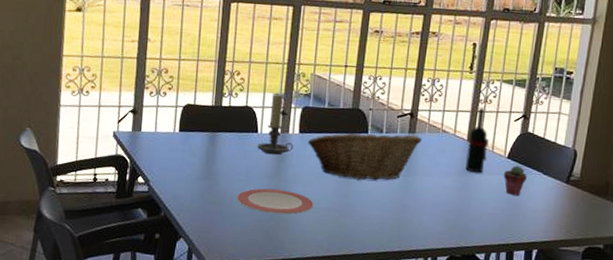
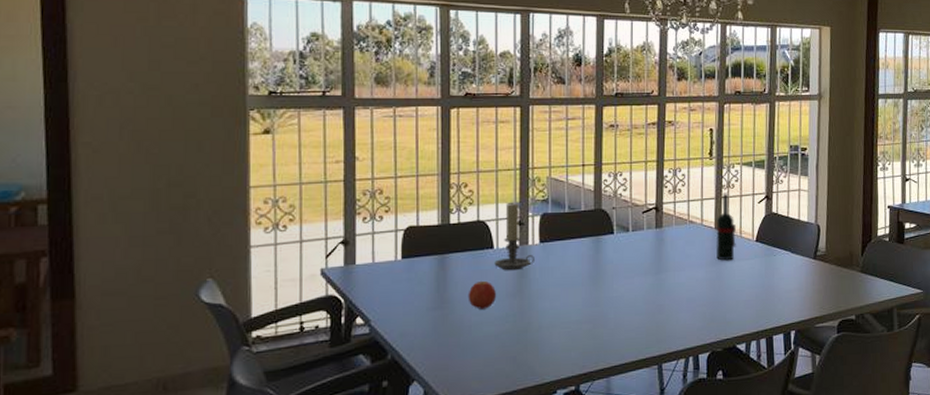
apple: none [232,159,257,186] -> present [468,280,497,310]
plate: present [236,188,314,215] -> none [476,308,563,337]
fruit basket: present [308,129,422,181] -> none [551,229,670,285]
potted succulent: present [504,165,527,196] -> none [755,248,776,278]

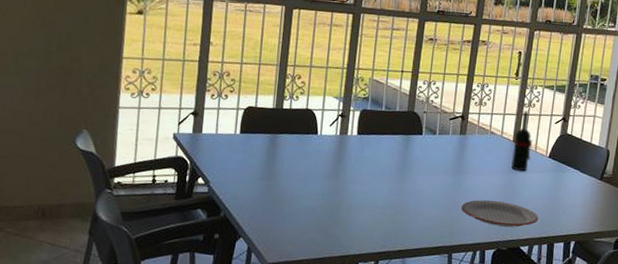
apple: present [468,280,497,310] -> none [291,160,317,185]
candle holder: present [494,203,534,271] -> none [317,97,352,156]
plate: none [667,297,753,326] -> present [462,200,539,227]

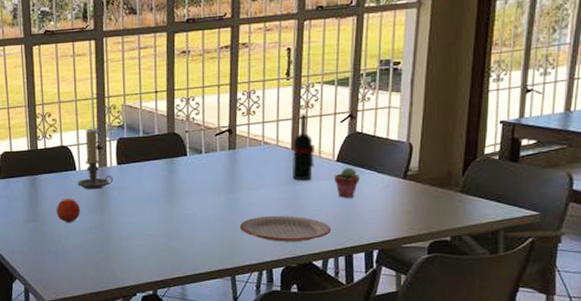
apple: none [291,160,317,185] -> present [56,198,81,223]
candle holder: none [317,97,352,156] -> present [77,129,113,190]
potted succulent: none [545,164,566,192] -> present [335,167,359,198]

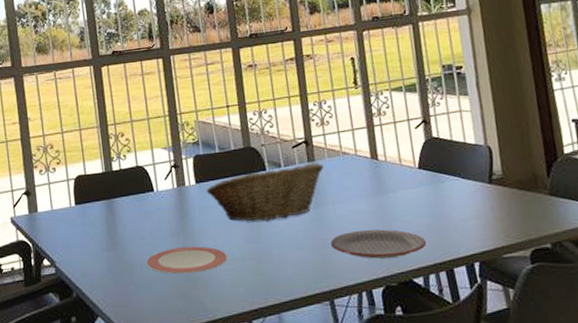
apple: present [56,198,81,223] -> none [136,221,162,249]
plate: none [64,222,141,246] -> present [146,246,228,275]
candle holder: present [77,129,113,190] -> none [156,147,193,212]
fruit basket: none [127,151,243,203] -> present [207,163,324,222]
wine bottle: present [293,113,314,181] -> none [370,121,397,191]
potted succulent: present [335,167,359,198] -> none [419,174,446,207]

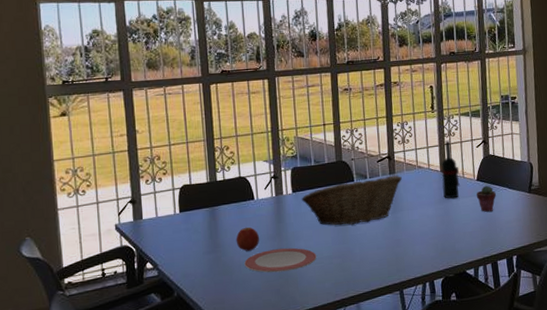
apple: none [136,221,162,249] -> present [236,227,260,251]
plate: present [331,229,427,259] -> none [404,230,479,255]
wine bottle: none [370,121,397,191] -> present [441,140,460,199]
potted succulent: none [419,174,446,207] -> present [477,185,496,212]

